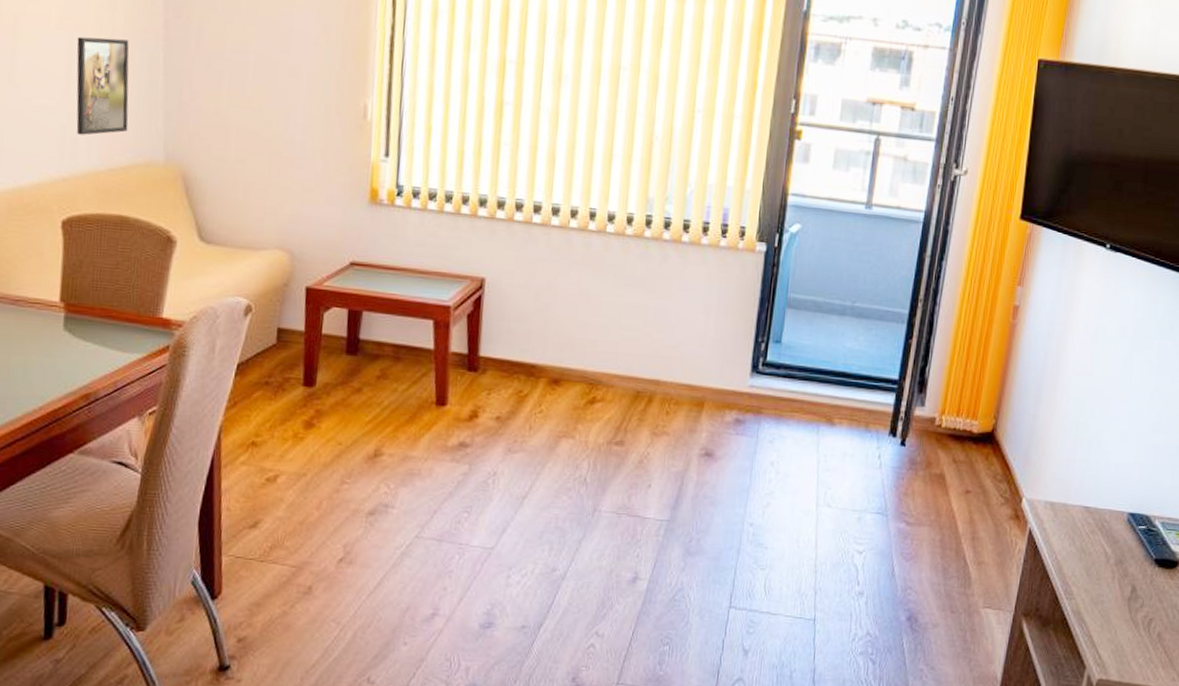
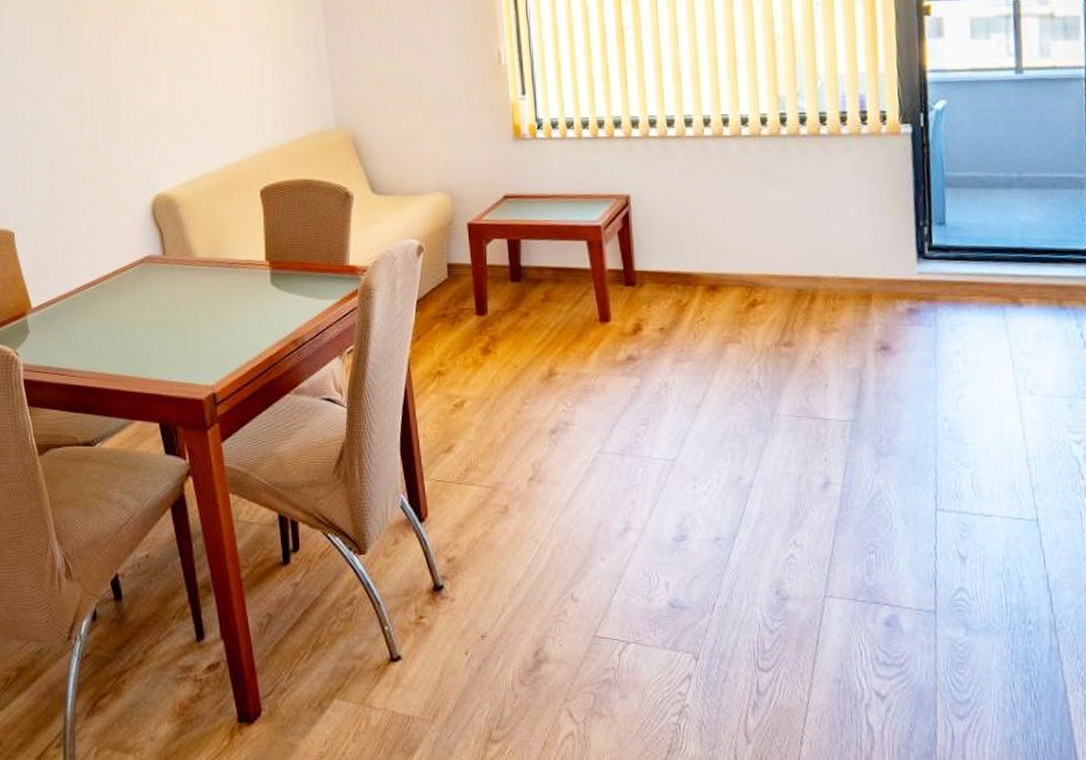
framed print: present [76,36,130,135] -> none [256,29,304,115]

